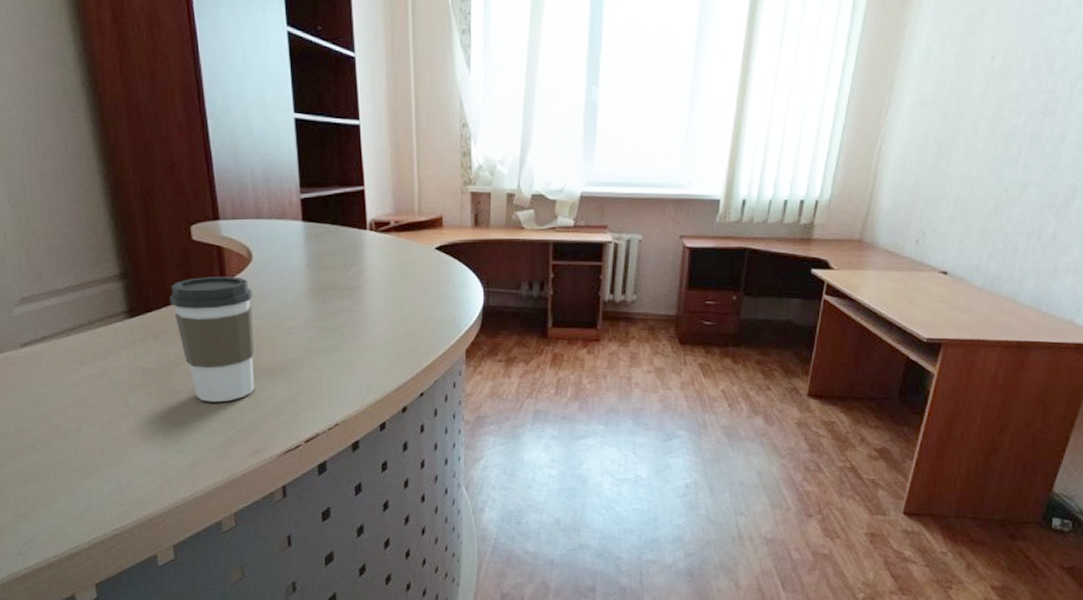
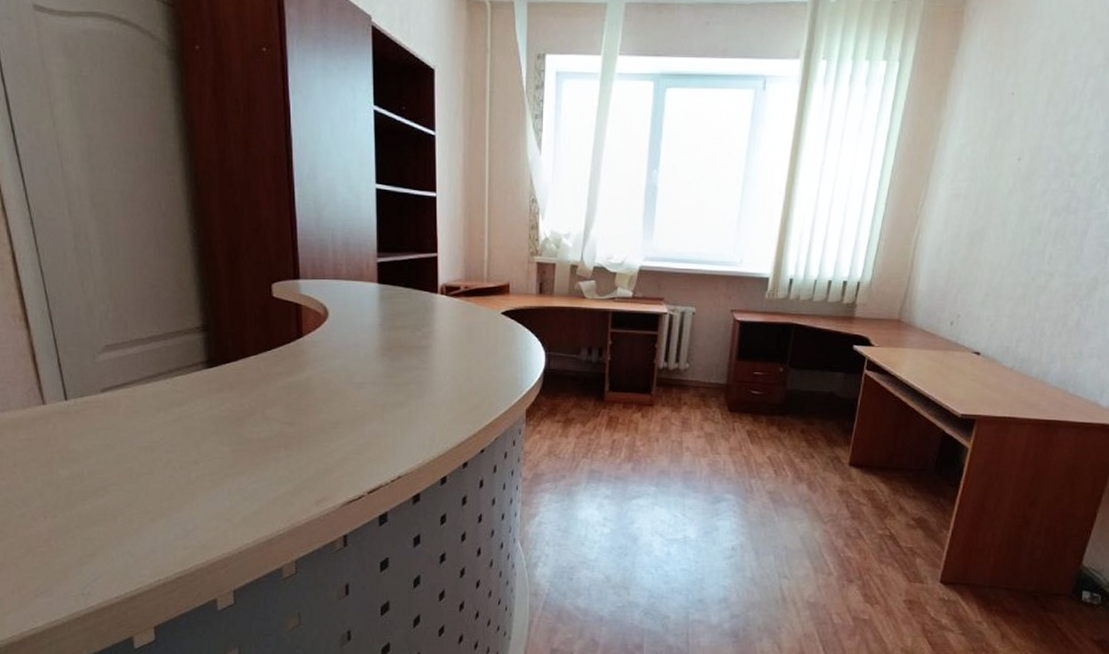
coffee cup: present [170,276,255,402] -> none [248,332,327,451]

